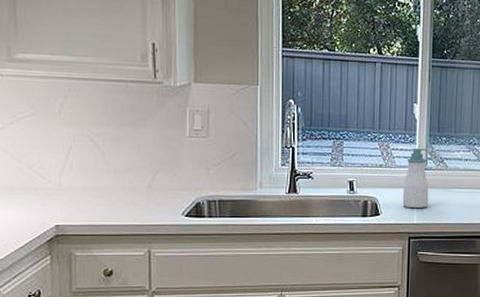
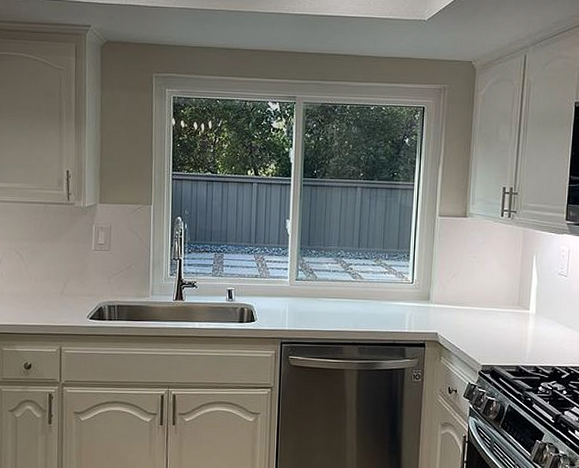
soap bottle: present [402,148,429,209] -> none [275,260,300,316]

